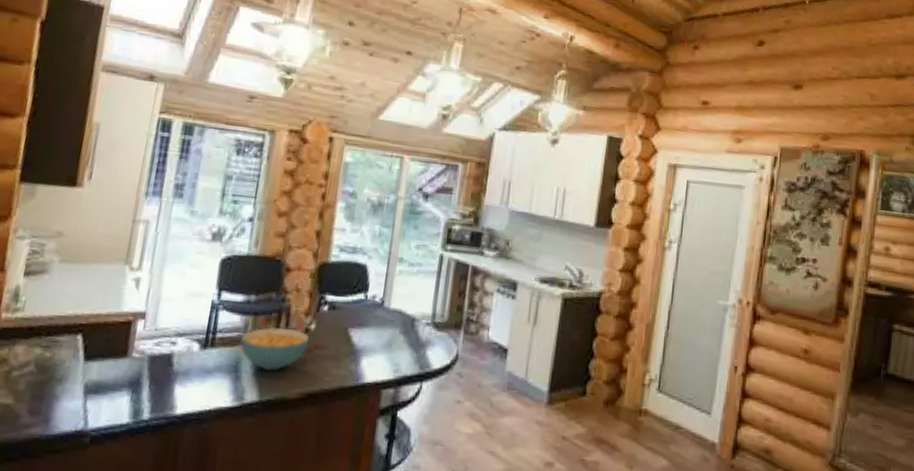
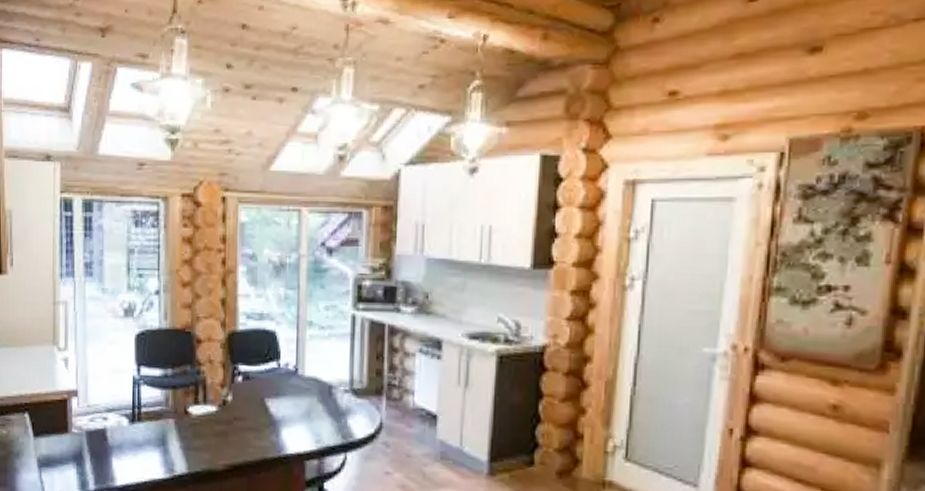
cereal bowl: present [240,327,310,372] -> none [164,400,228,444]

